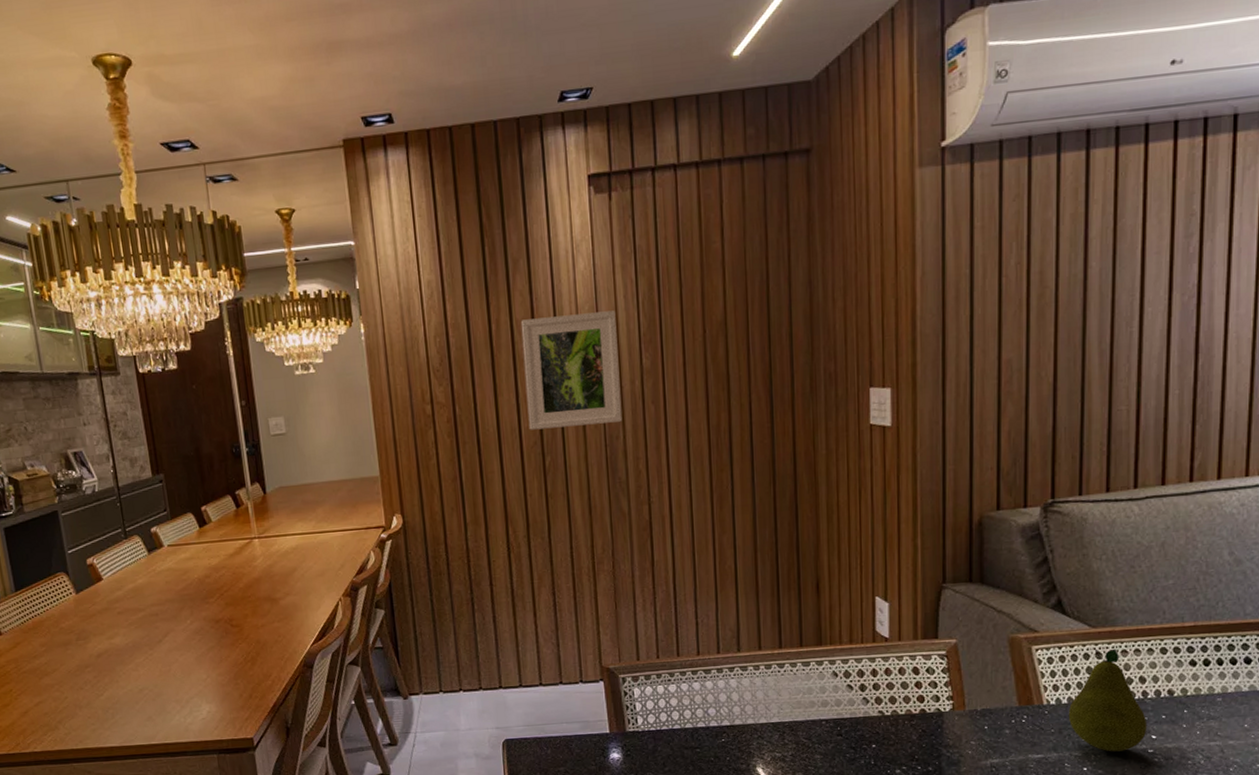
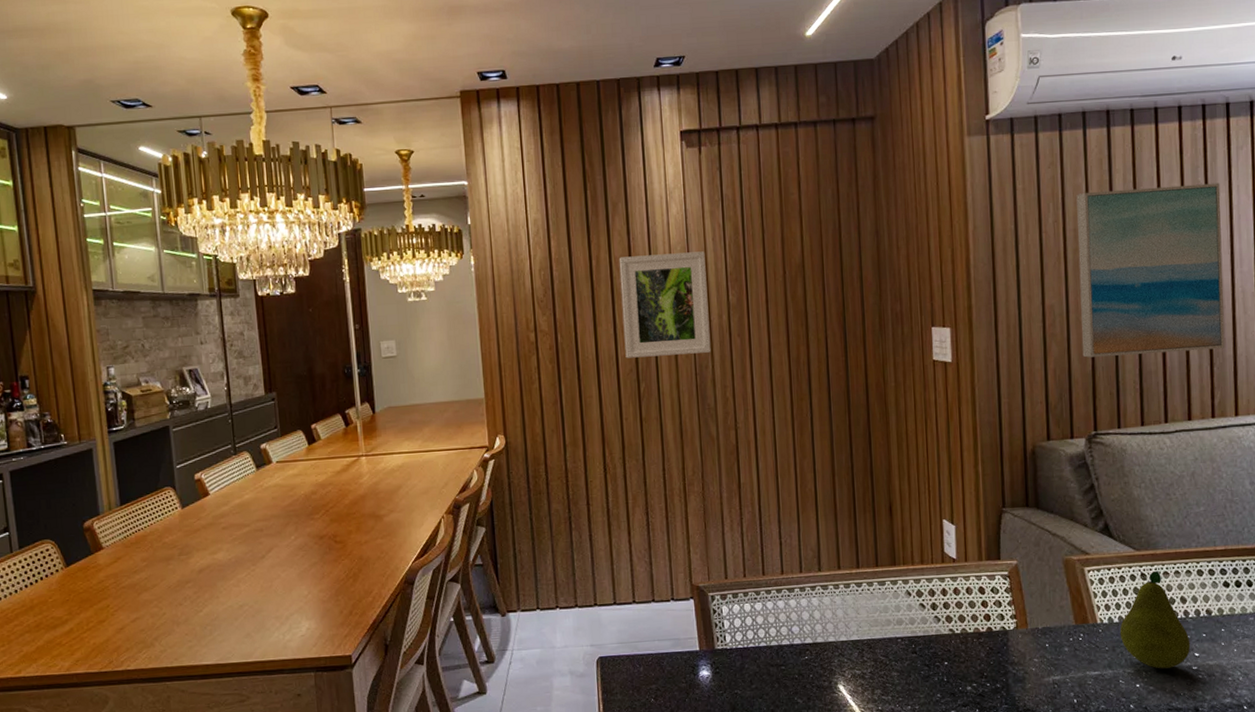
wall art: none [1042,210,1219,418] -> present [1076,182,1225,358]

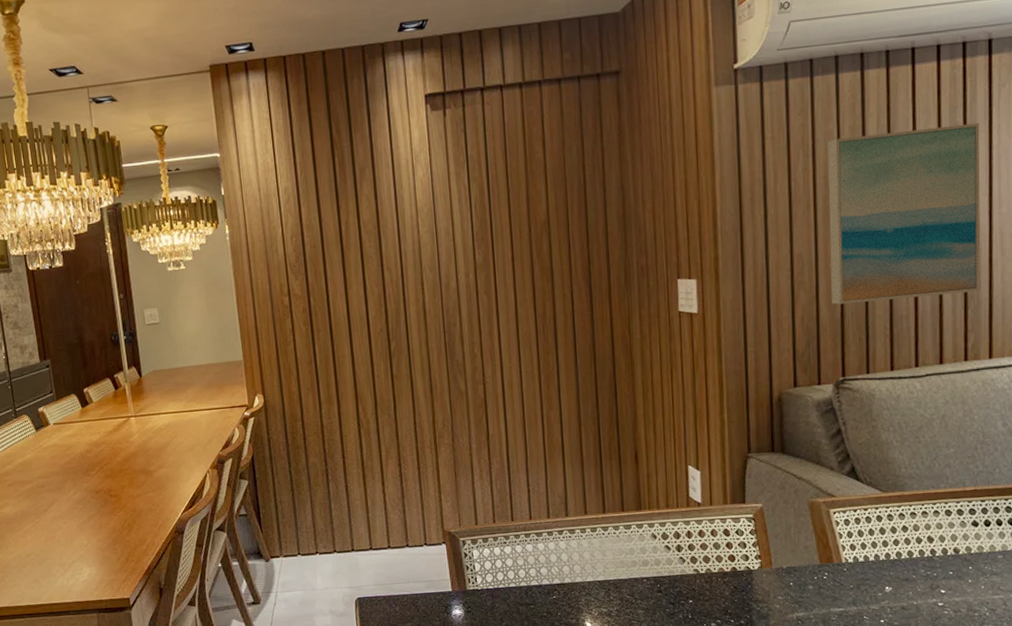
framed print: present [618,251,711,358] -> none [367,212,459,319]
fruit: present [1119,570,1191,669] -> none [865,511,937,606]

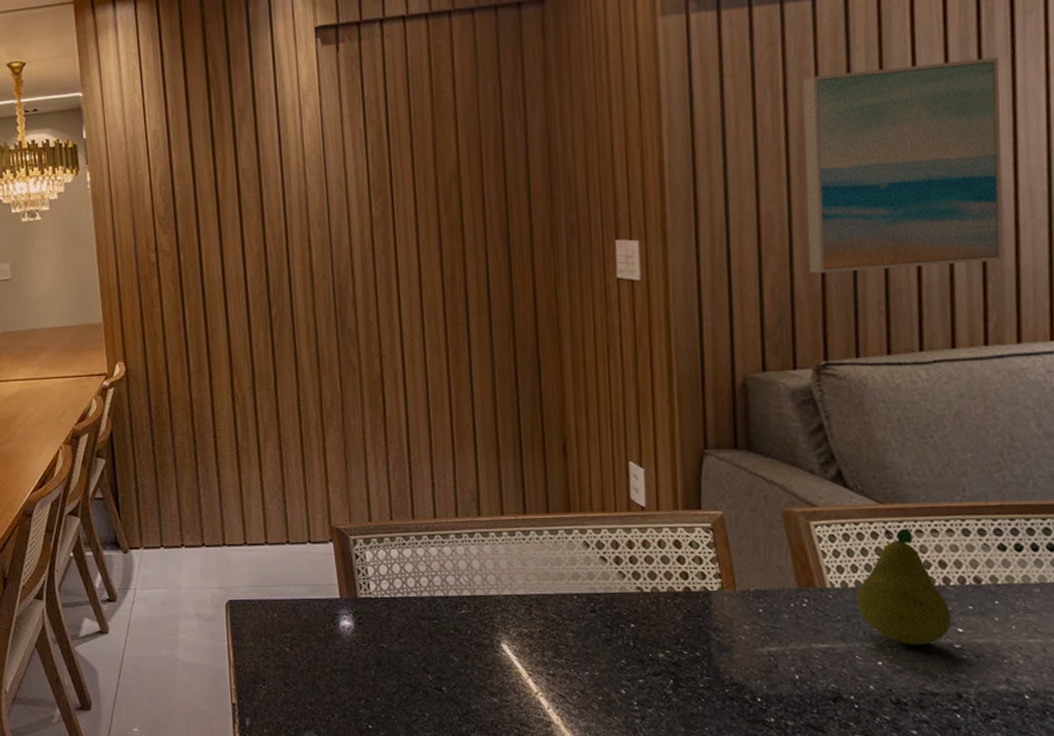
fruit: none [865,511,937,606] -> present [856,527,952,645]

